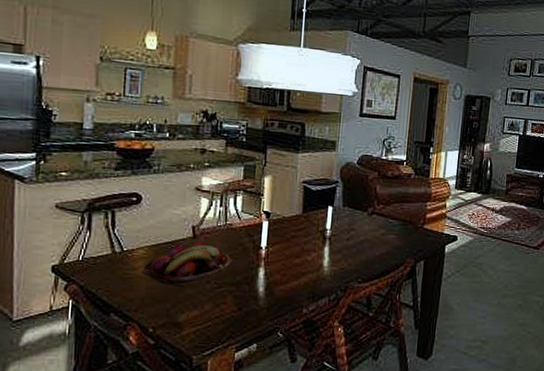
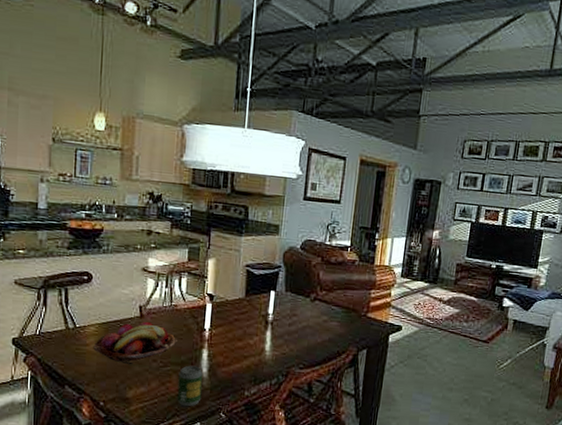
soda can: none [232,285,259,328] -> present [177,365,203,407]

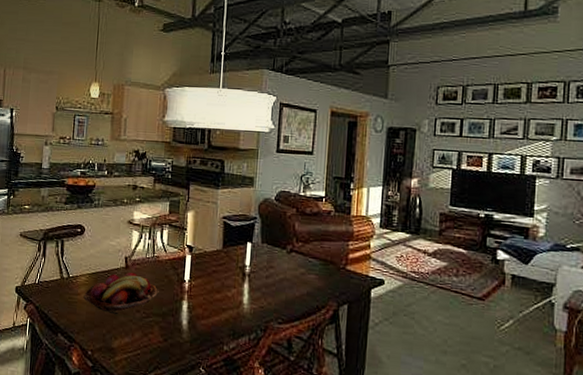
soda can: present [177,365,203,407] -> none [158,317,183,360]

